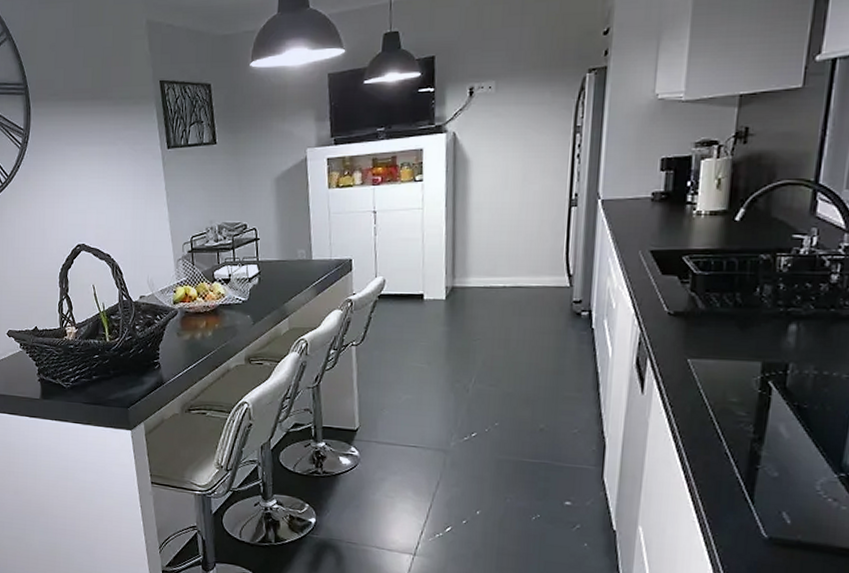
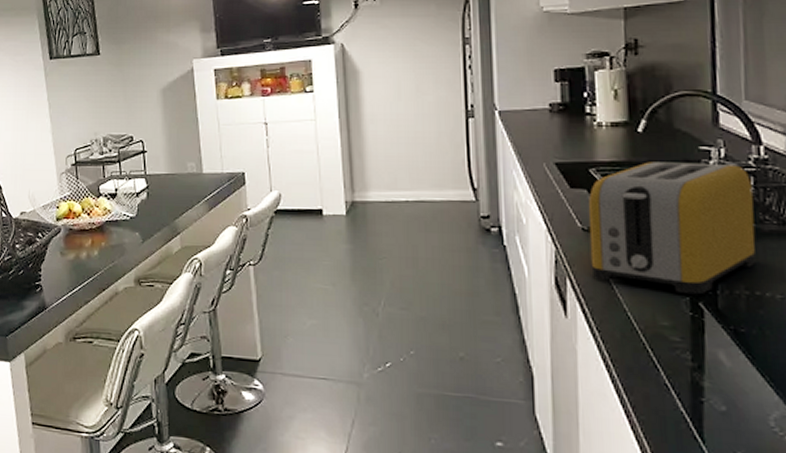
toaster: none [671,249,838,374] -> present [588,162,756,295]

